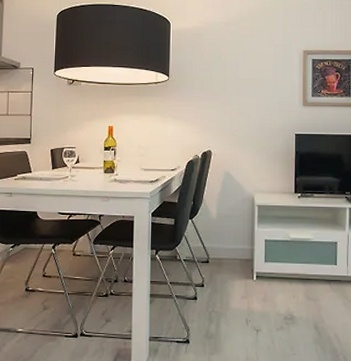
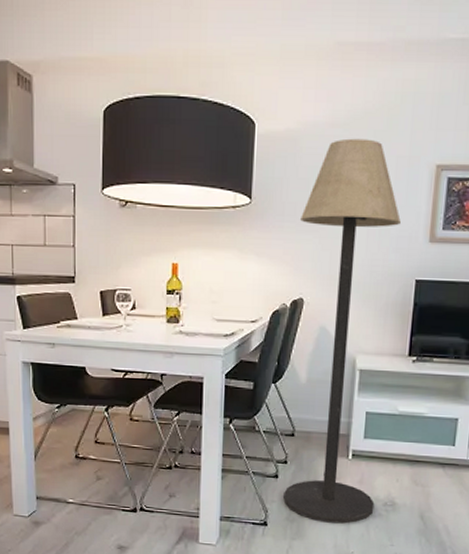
floor lamp: none [202,33,281,337] -> present [283,138,401,524]

